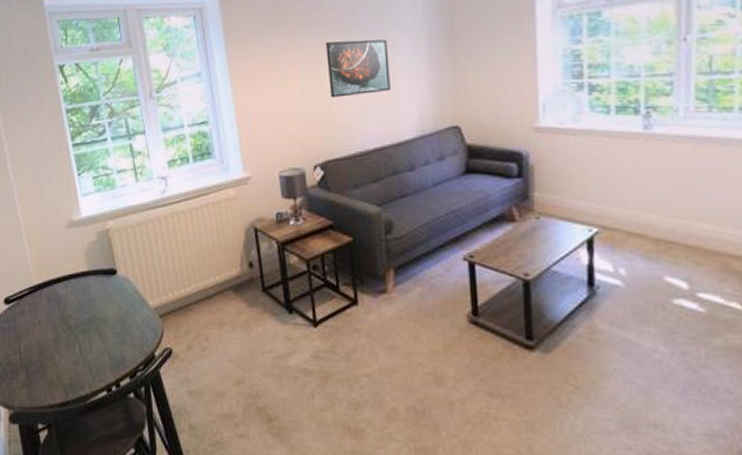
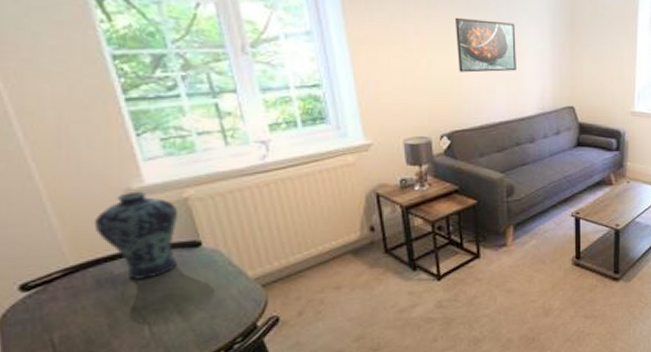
vase: none [49,223,102,301] -> present [93,191,179,279]

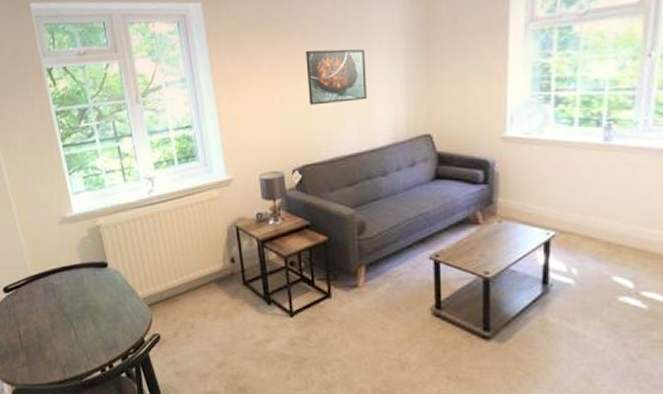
vase: present [93,191,179,279] -> none [43,219,94,291]

